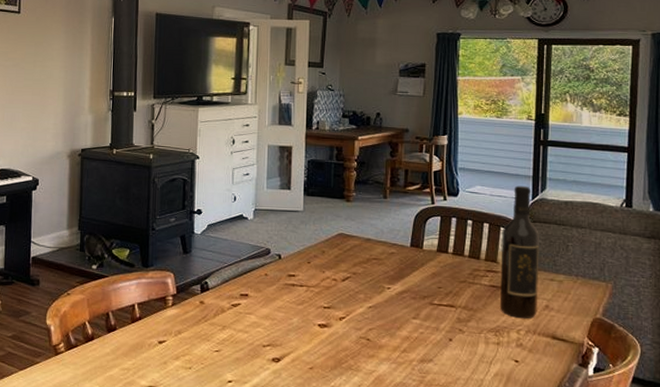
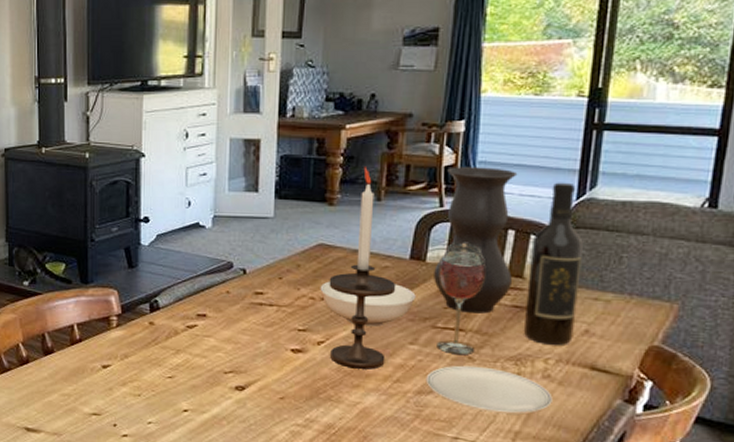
bowl: none [340,265,416,304] -> present [320,281,416,327]
candlestick: none [348,171,401,341] -> present [329,167,396,369]
plate: none [427,336,525,378] -> present [425,365,553,415]
vase: none [430,172,490,292] -> present [434,167,518,314]
wineglass: none [433,233,468,328] -> present [436,243,485,355]

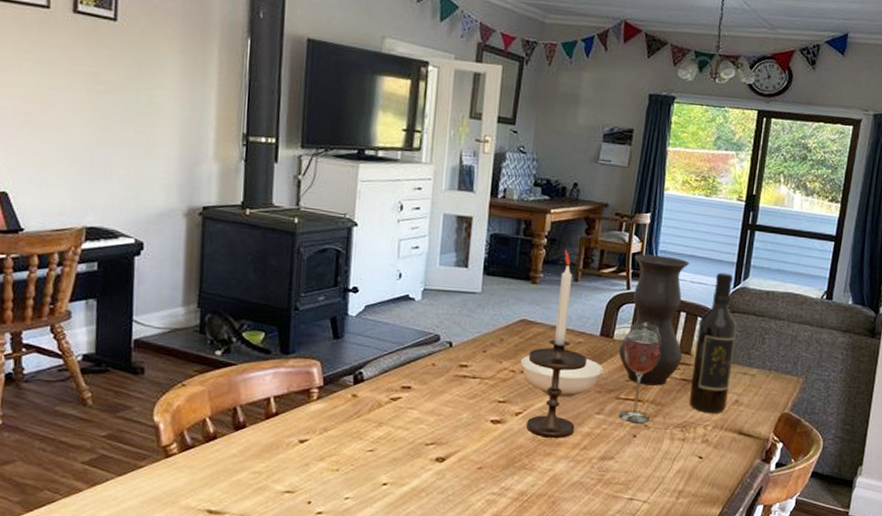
plate: present [425,365,553,415] -> none [608,432,709,475]

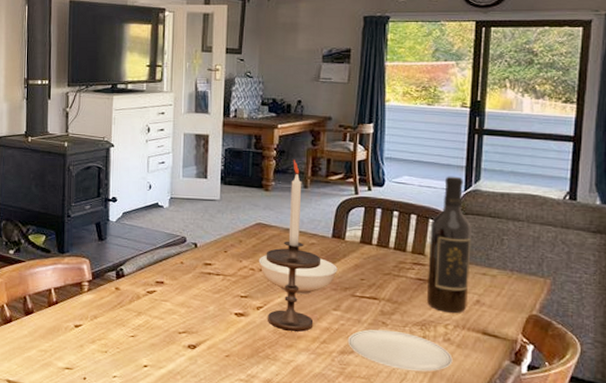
plate: none [608,432,709,475] -> present [347,329,453,373]
vase: present [619,254,690,386] -> none [352,161,417,285]
wineglass: present [619,322,662,424] -> none [356,224,393,320]

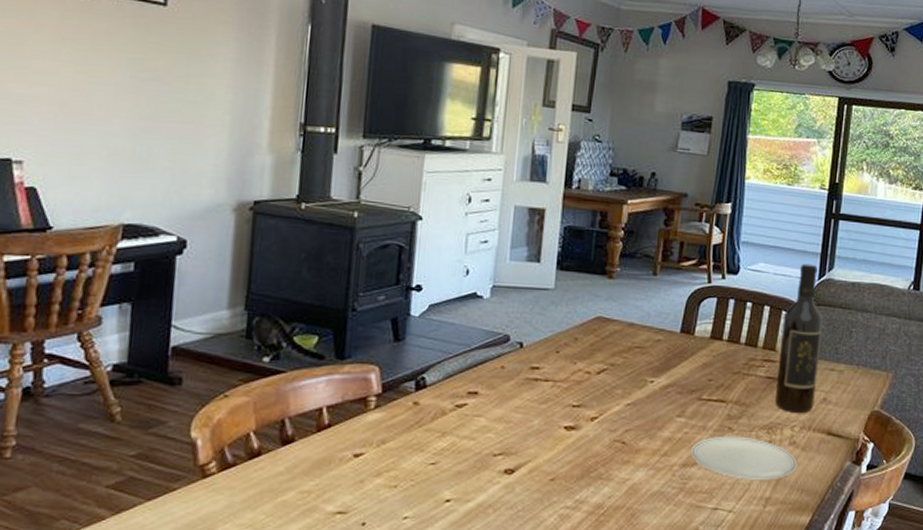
bowl: present [258,255,338,295] -> none [596,355,685,400]
candlestick: present [266,160,321,332] -> none [603,242,668,444]

